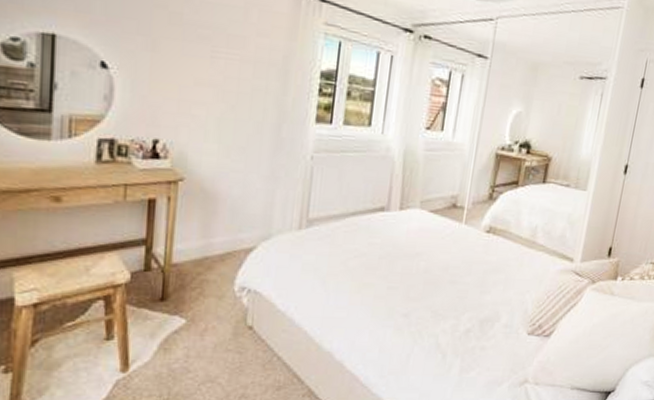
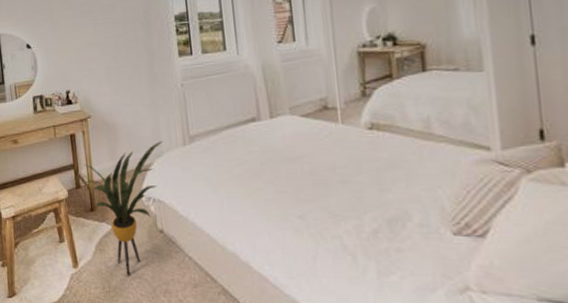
house plant: none [151,221,275,380] -> present [80,141,163,276]

